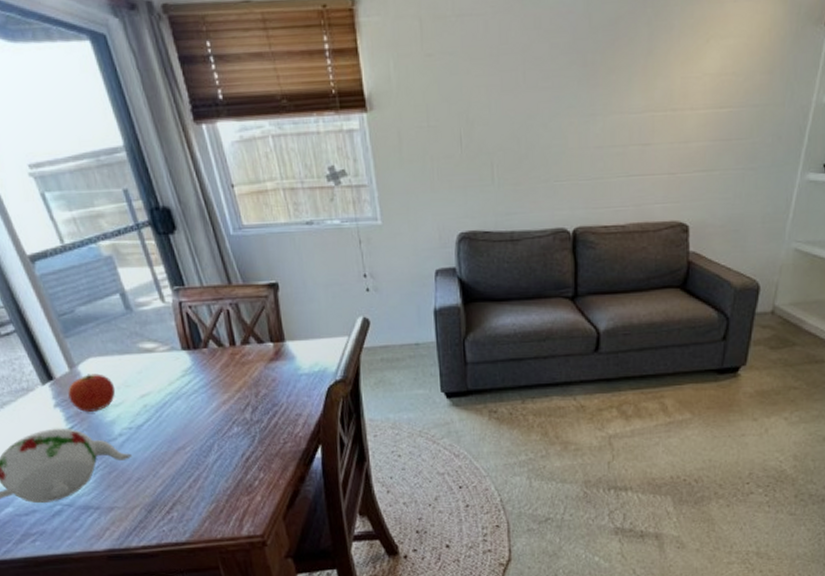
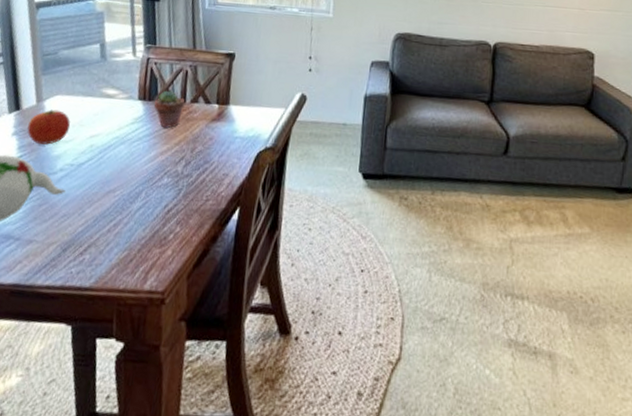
potted succulent: none [200,335,236,377] -> present [154,90,185,129]

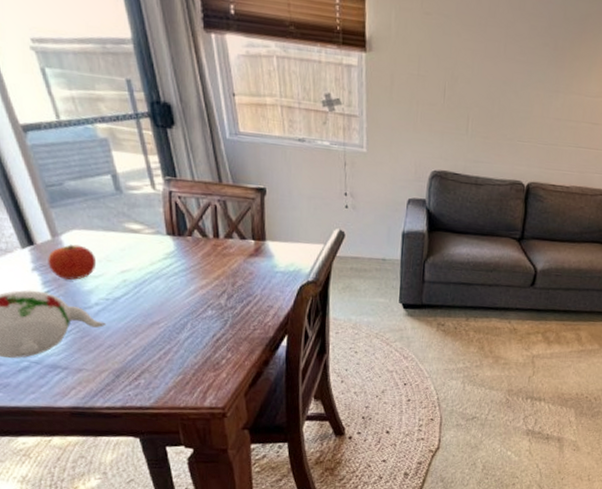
potted succulent: present [154,90,185,129] -> none [185,225,219,264]

